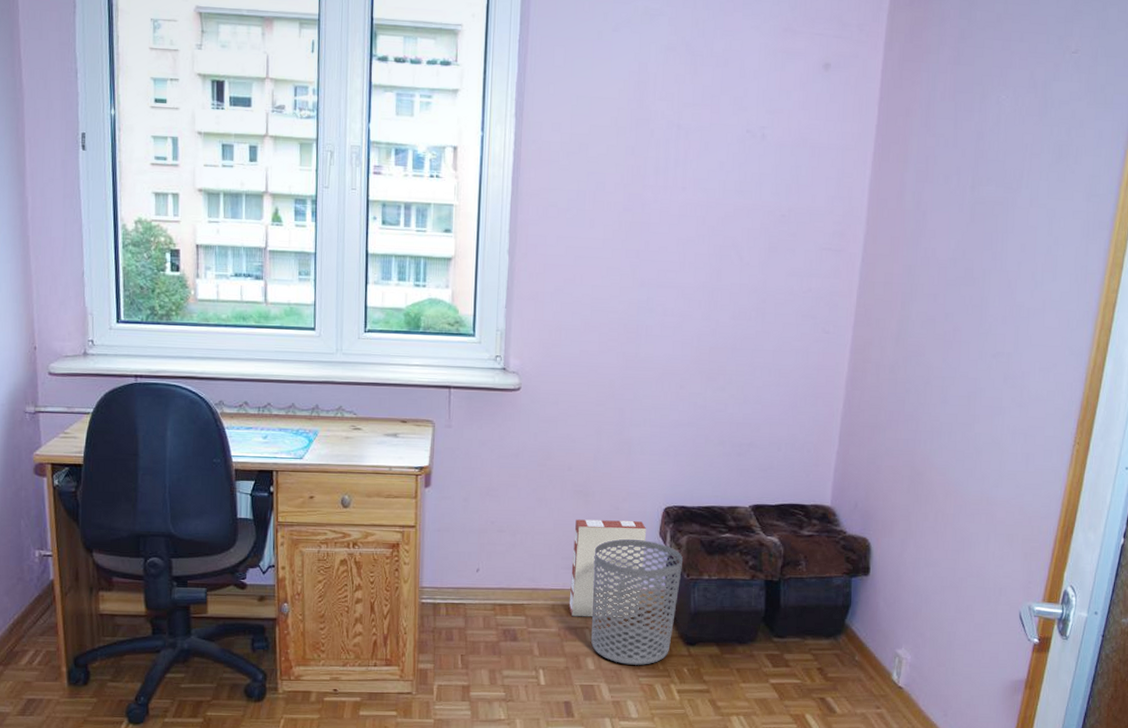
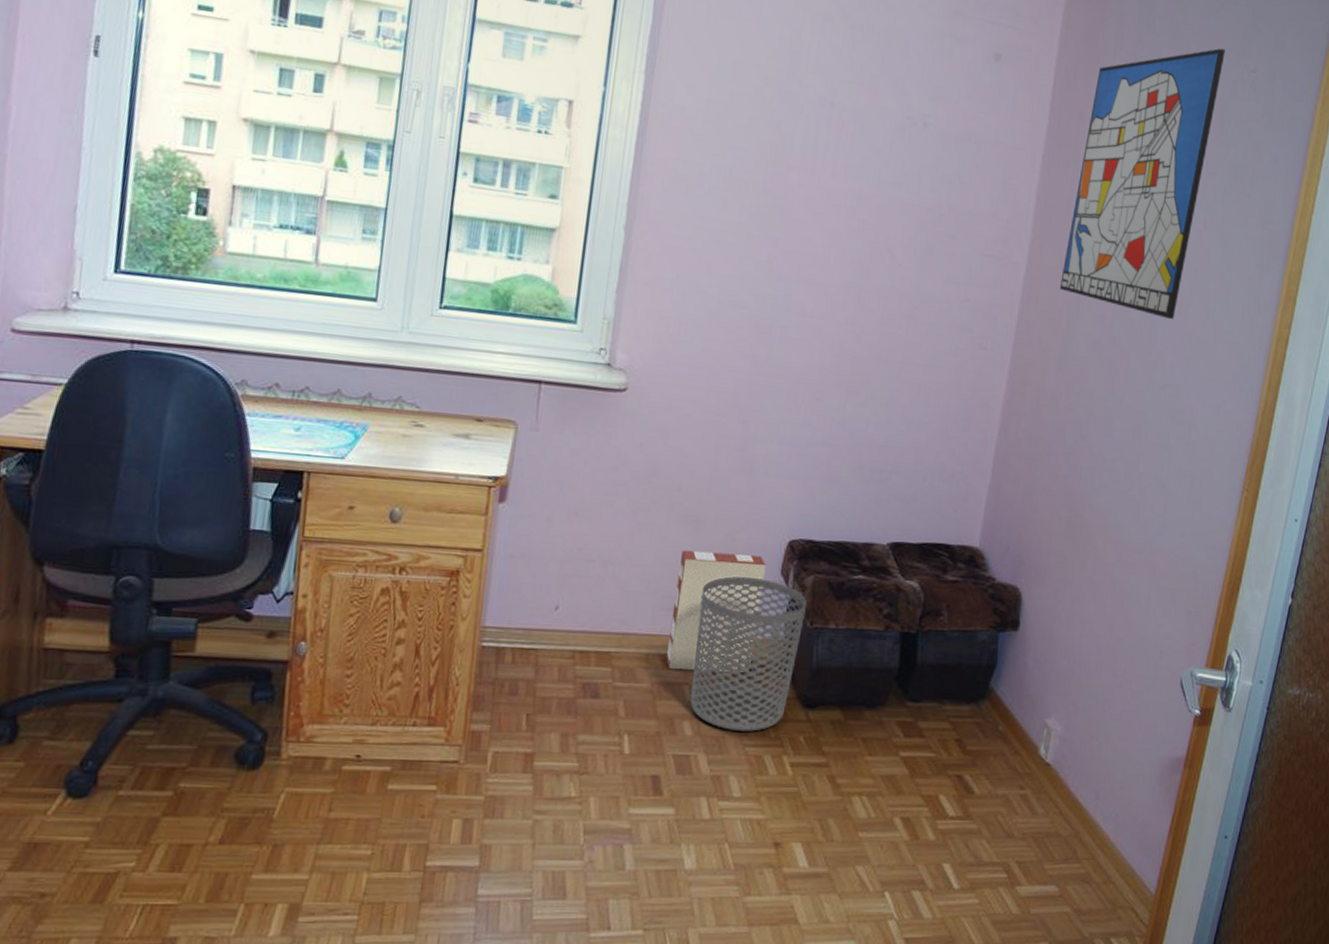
wall art: none [894,33,1047,294] -> present [1060,48,1225,320]

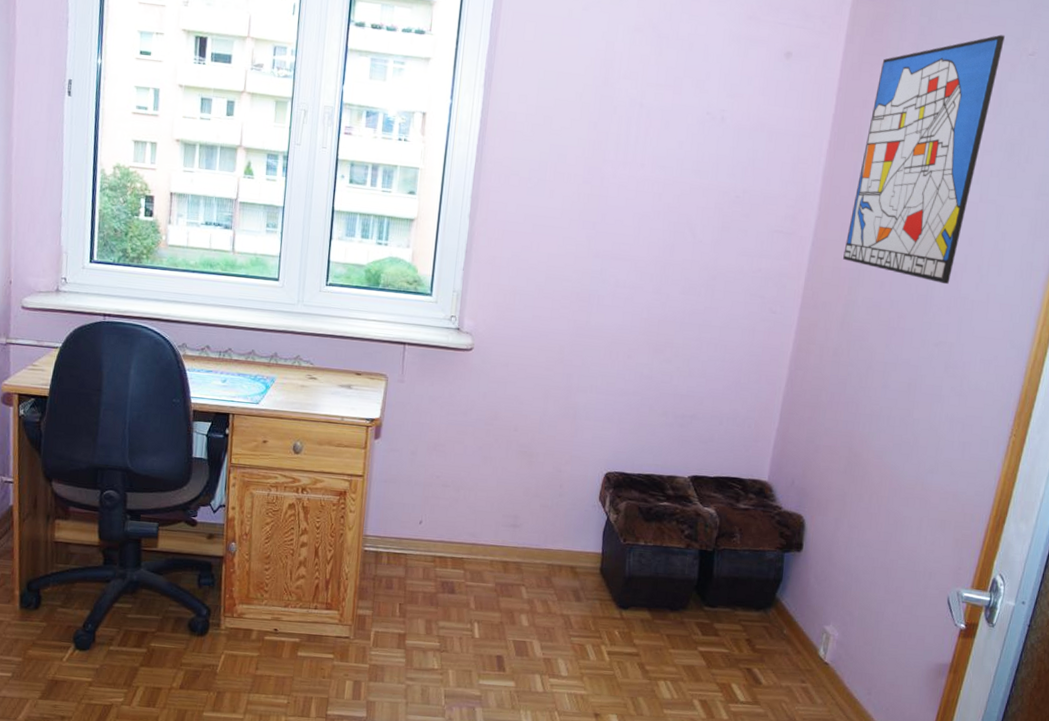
cardboard box: present [665,550,767,672] -> none [506,479,587,578]
waste bin: present [690,576,807,732] -> none [526,501,620,625]

